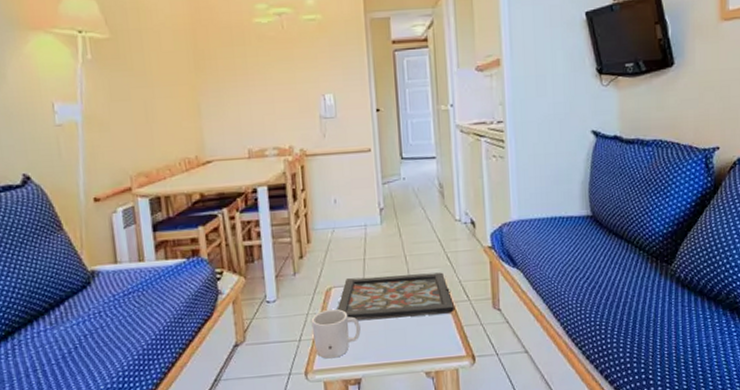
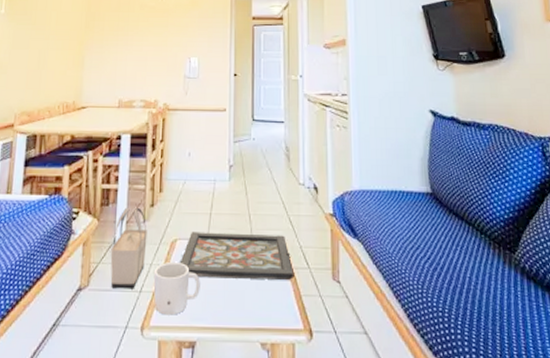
shopping bag: none [263,260,301,341] -> present [110,207,147,289]

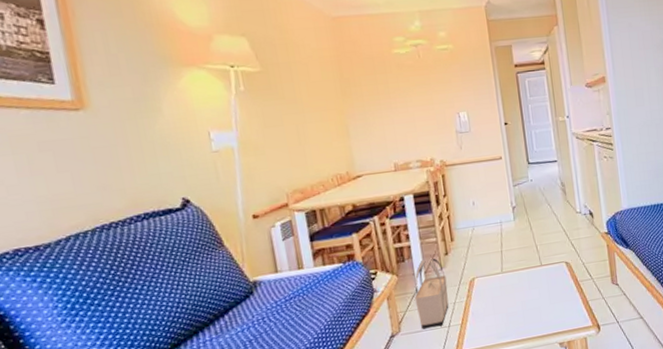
mug: present [153,261,200,315] -> none [458,296,502,340]
decorative tray: present [179,232,293,280] -> none [480,257,580,304]

